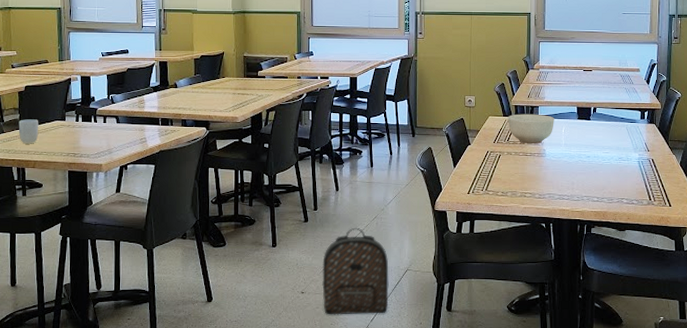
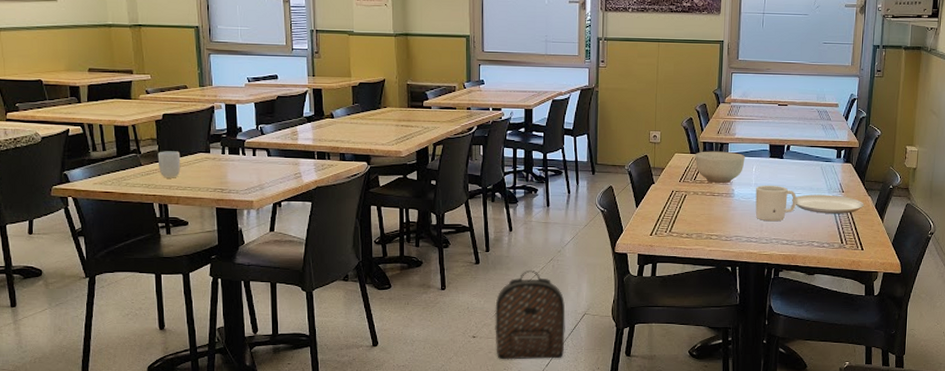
mug: none [566,145,606,180] -> present [755,185,797,222]
plate: none [600,153,670,172] -> present [792,194,865,214]

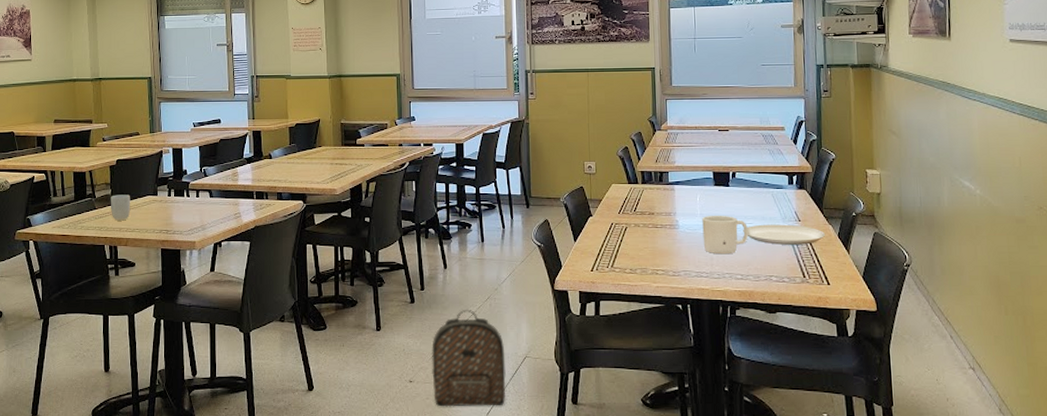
bowl: present [695,151,745,183] -> none [633,180,688,214]

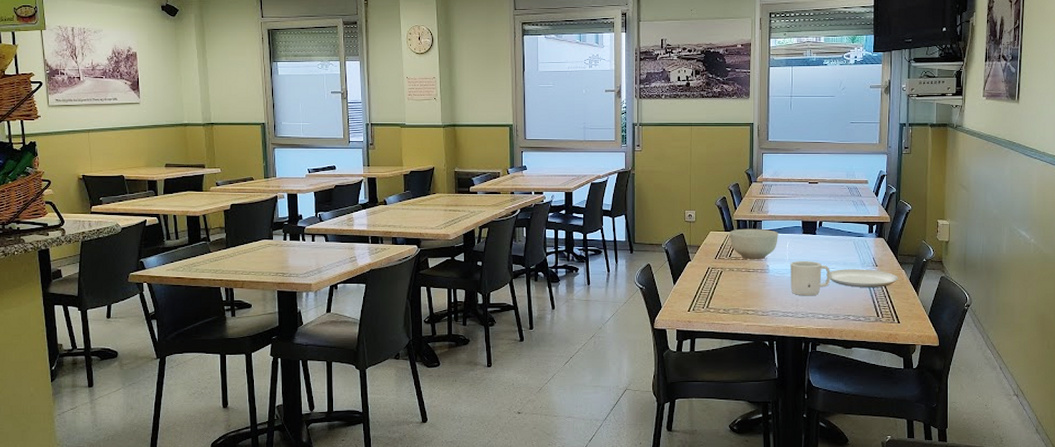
cup: present [110,194,131,221] -> none [225,238,246,264]
backpack: present [431,309,506,407] -> none [538,346,607,435]
bowl: none [633,180,688,214] -> present [729,228,778,259]

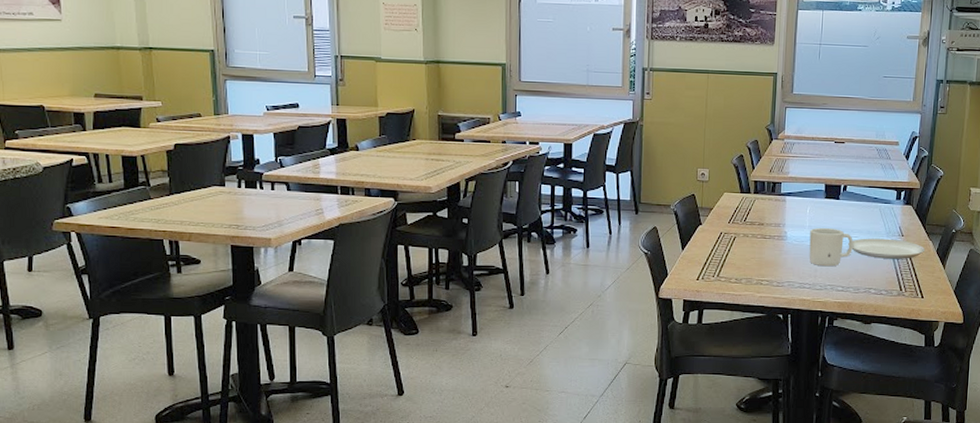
bowl: present [729,228,778,259] -> none [745,190,799,225]

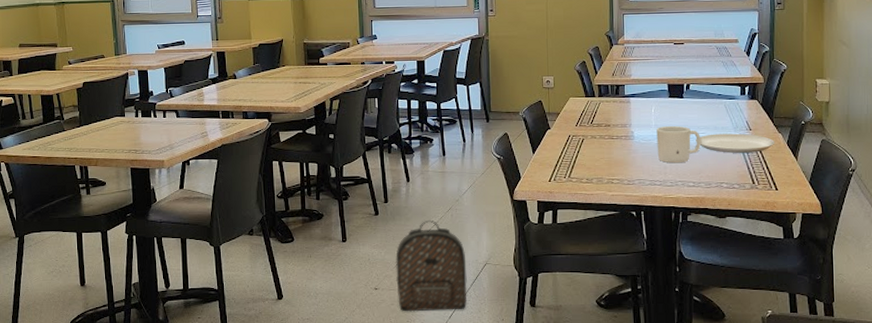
backpack: none [528,315,605,412] -> present [395,219,467,312]

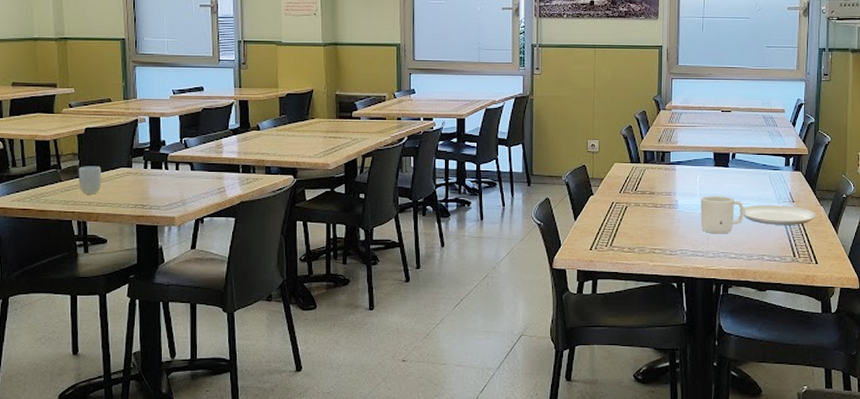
cup: none [78,116,99,142] -> present [78,166,102,194]
backpack: present [395,219,467,312] -> none [425,287,501,386]

